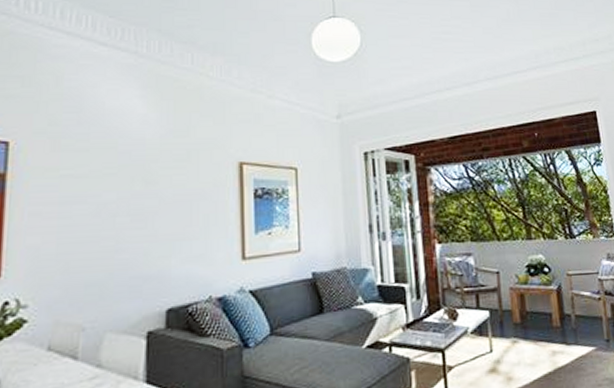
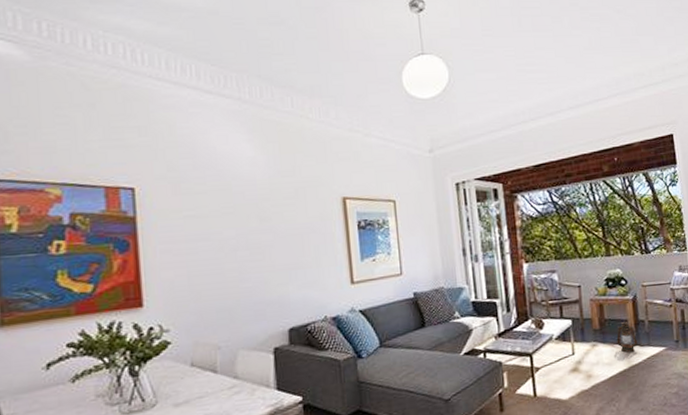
lantern: none [539,315,564,352] -> present [616,322,638,353]

